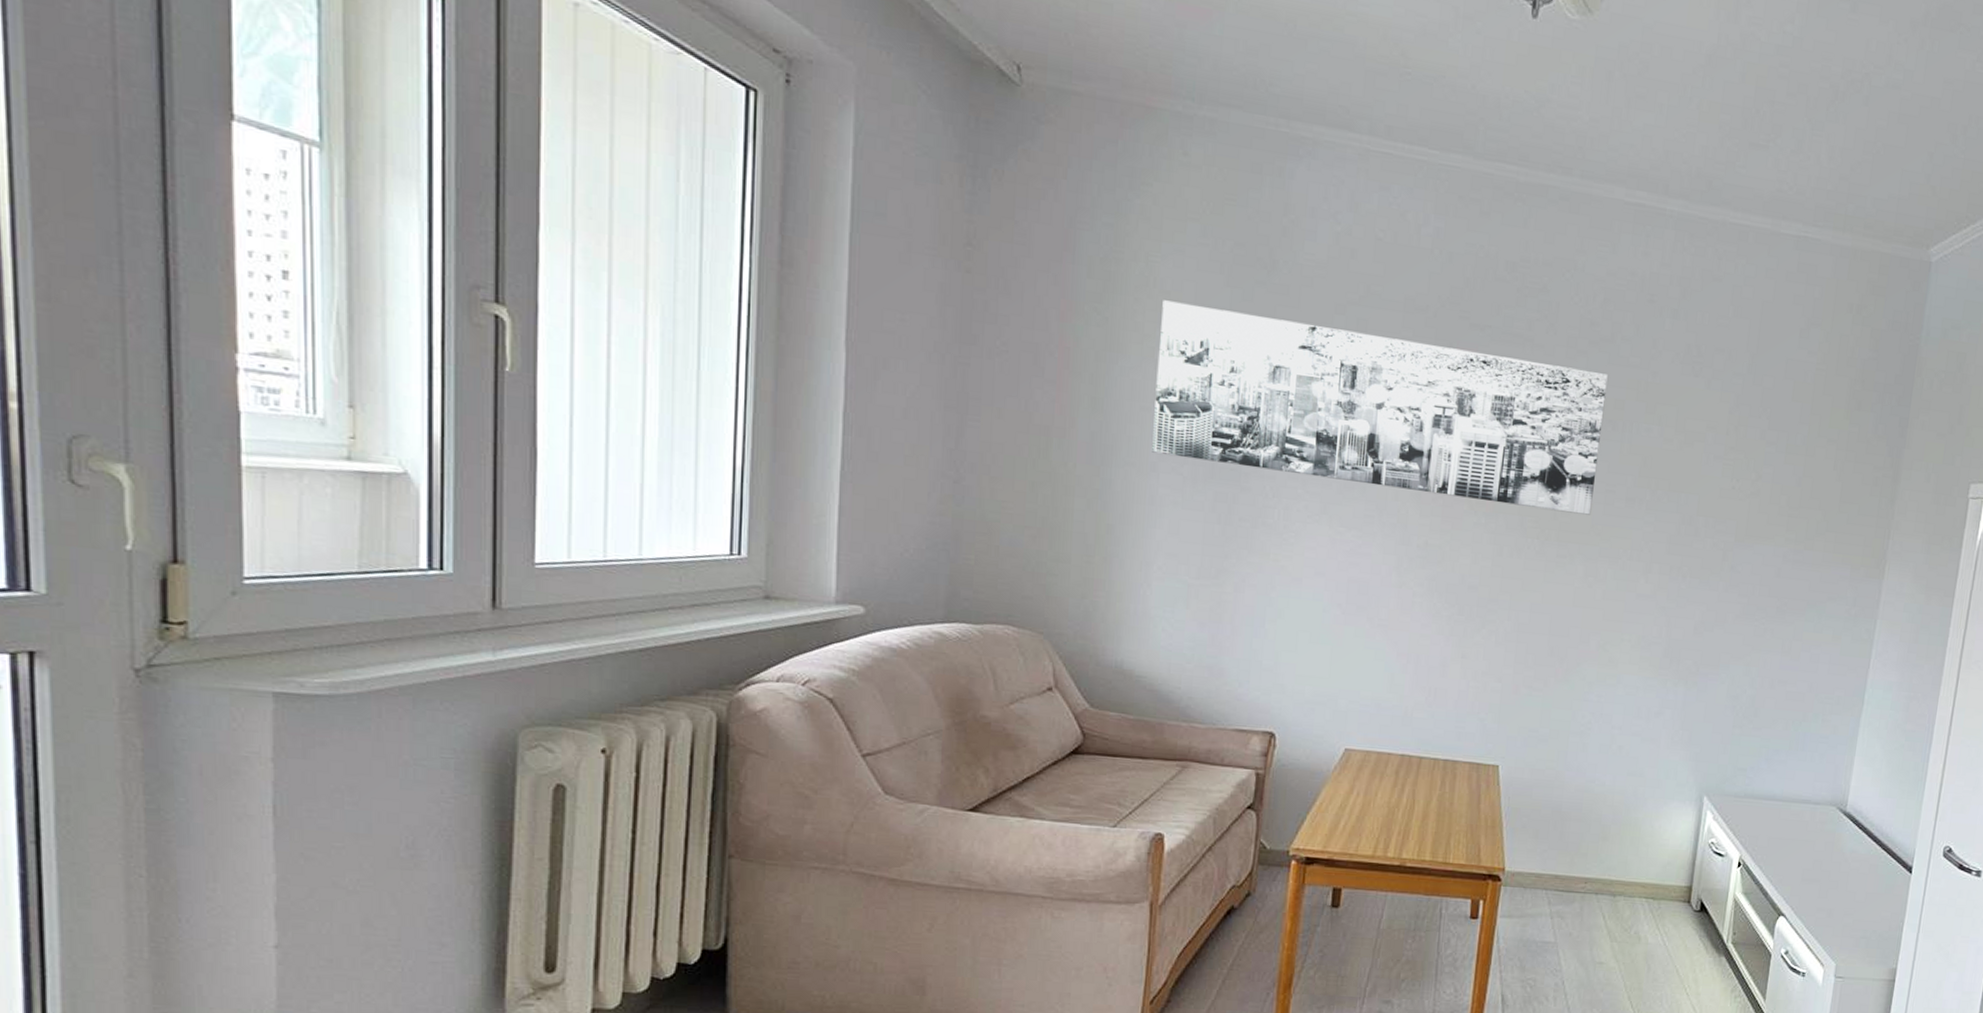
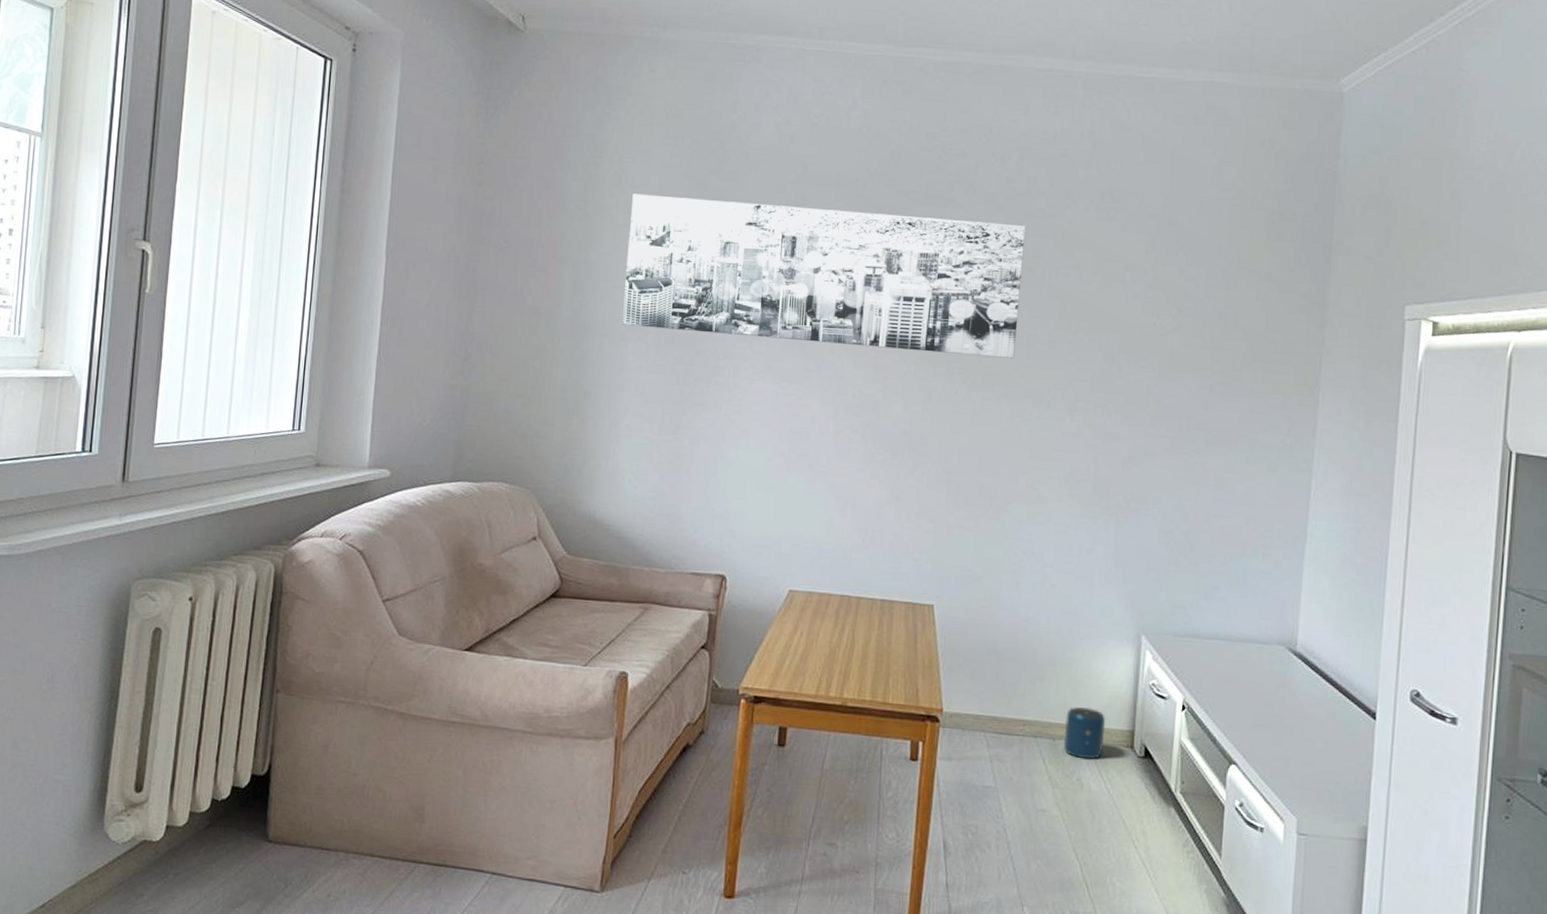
speaker: none [1624,865,1666,914] -> present [1064,707,1106,760]

